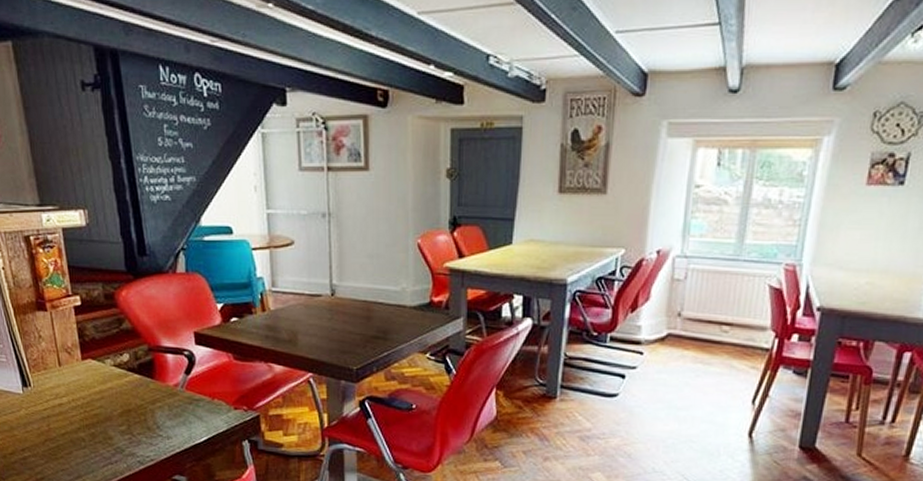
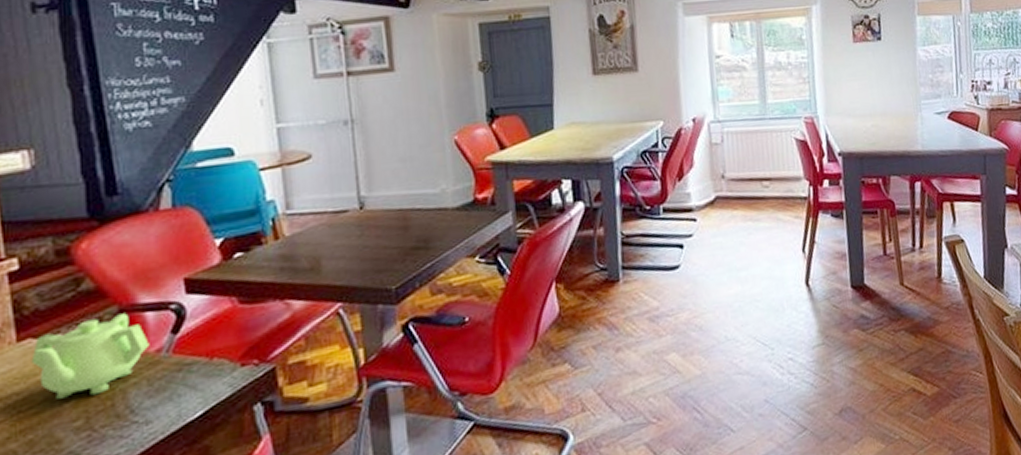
teapot: none [91,352,170,410] -> present [31,313,150,399]

